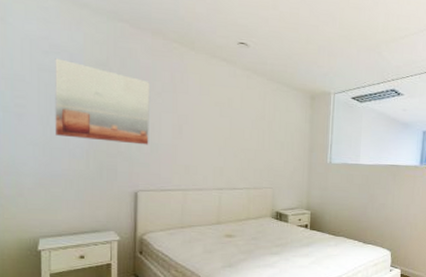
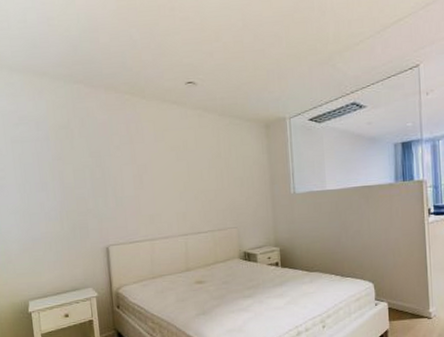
wall art: present [55,58,150,145] -> none [24,128,114,202]

